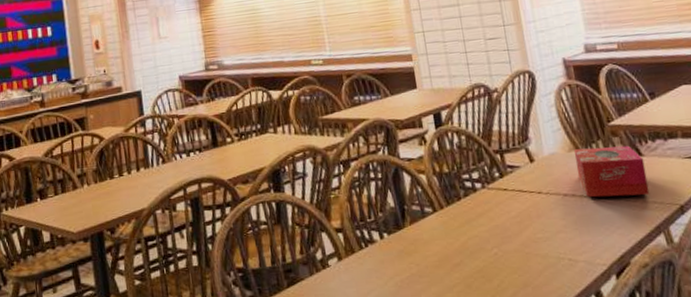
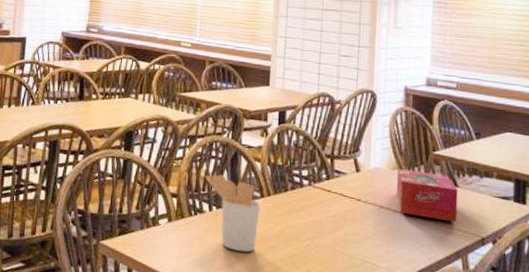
utensil holder: none [368,196,440,277] -> present [205,174,260,252]

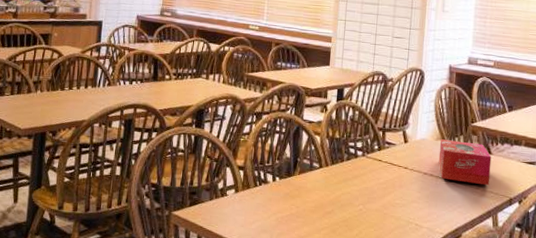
utensil holder: present [205,174,260,252] -> none [270,147,319,218]

